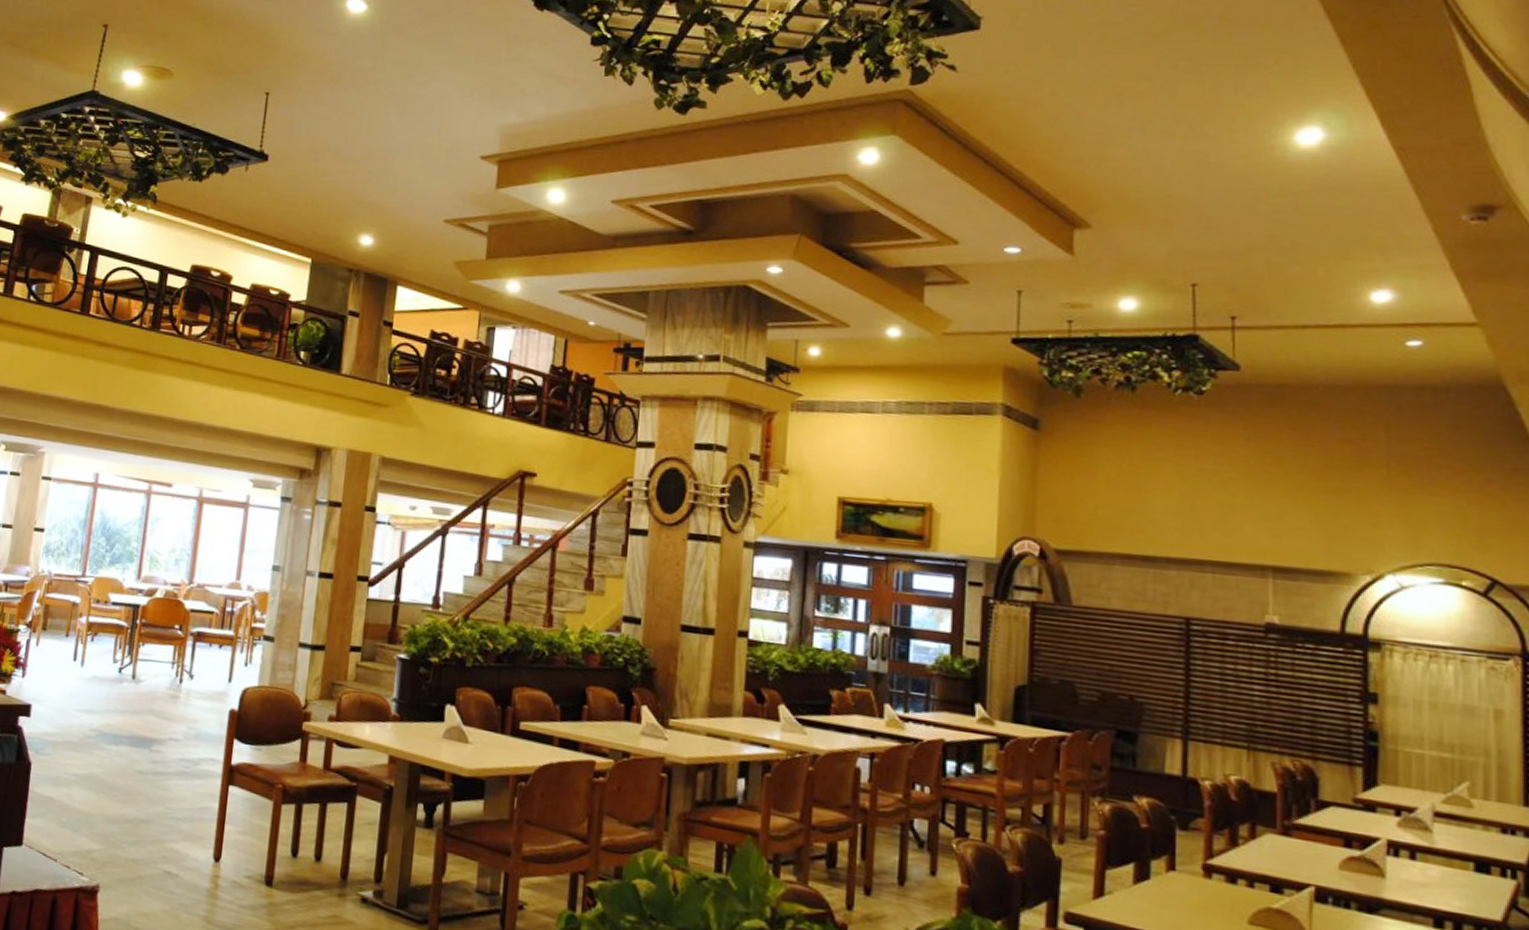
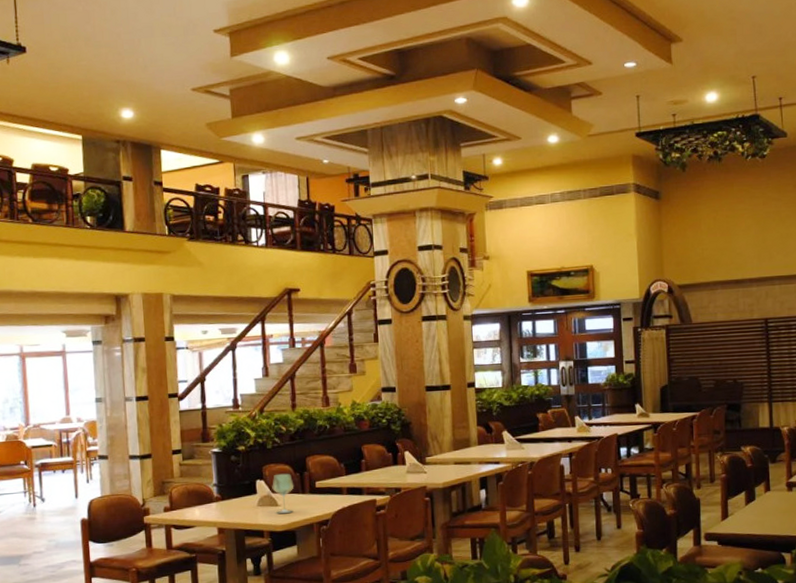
wine glass: none [464,701,493,756] -> present [272,473,294,514]

